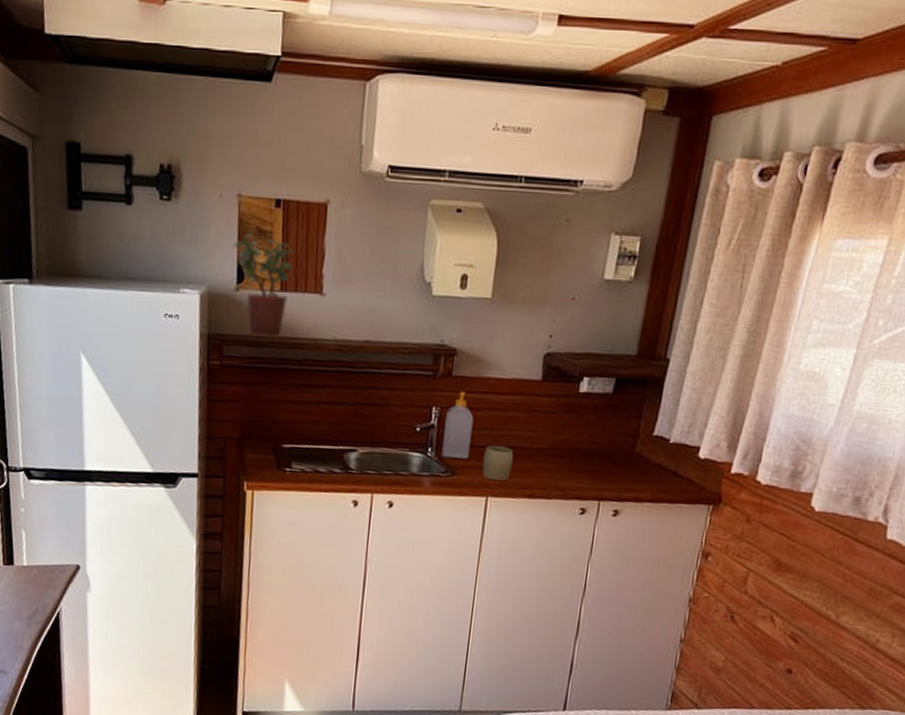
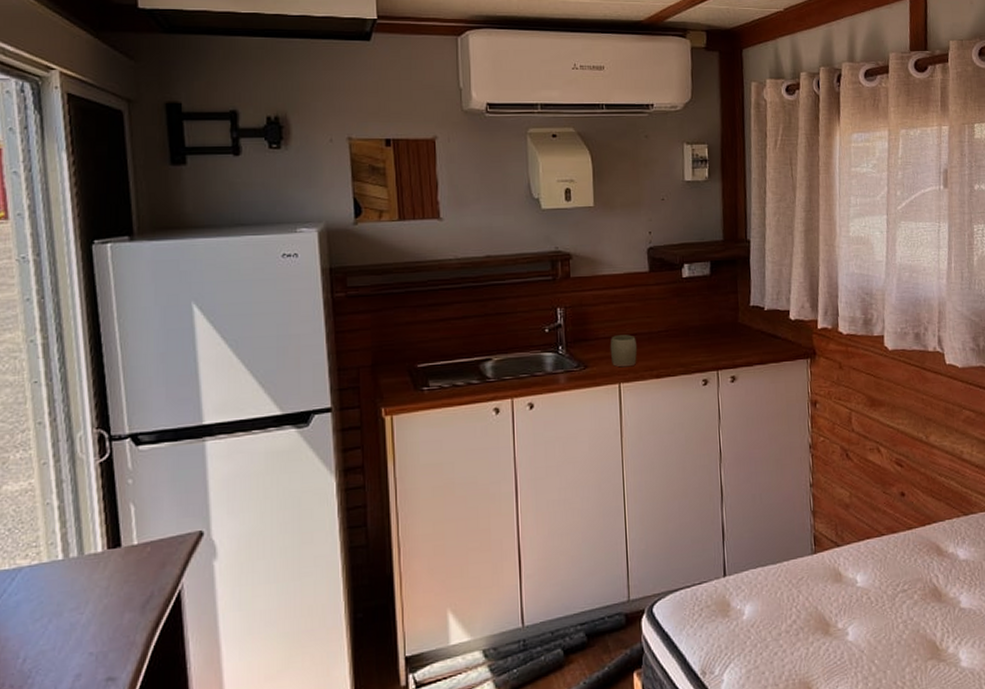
potted plant: present [234,233,294,336] -> none [349,171,409,264]
soap bottle: present [441,391,474,459] -> none [569,290,598,353]

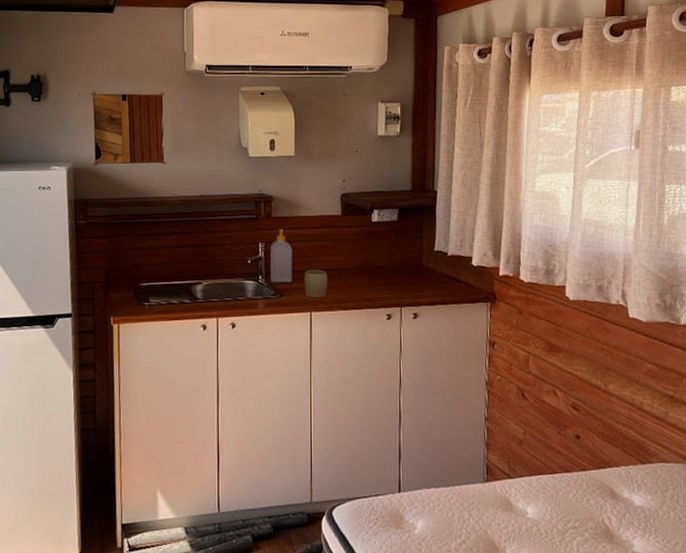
soap bottle: none [569,290,598,353] -> present [269,228,293,282]

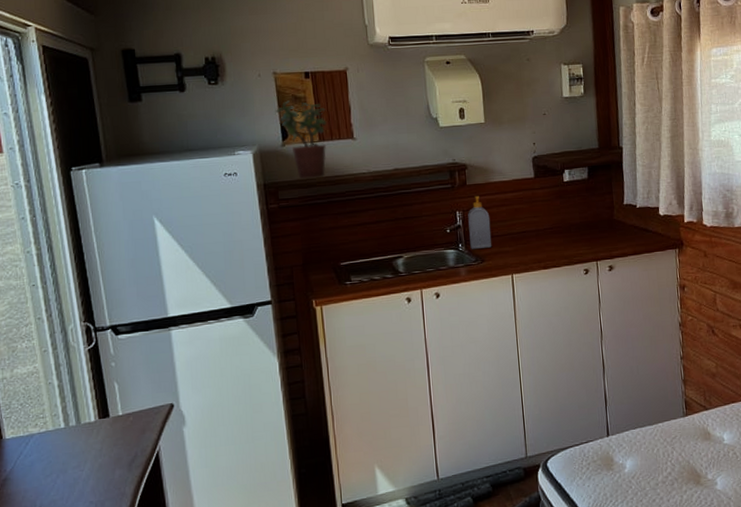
potted plant: none [92,121,139,198] -> present [276,100,327,179]
mug: present [303,270,328,298] -> none [502,232,527,261]

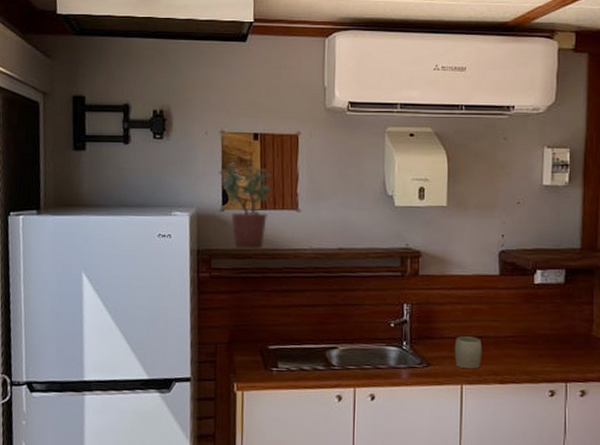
soap bottle: present [467,195,492,249] -> none [415,288,442,350]
mug: none [502,232,527,261] -> present [454,336,483,369]

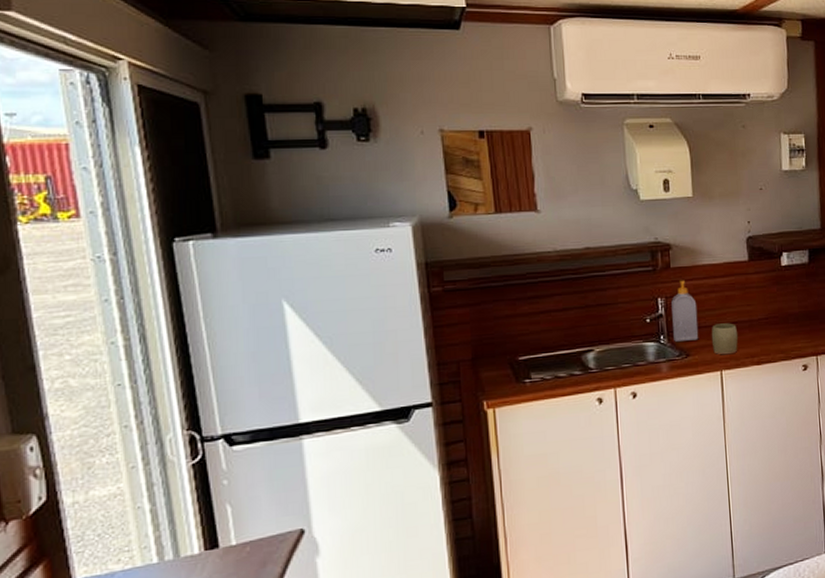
potted plant: present [219,162,272,249] -> none [442,163,505,258]
soap bottle: none [415,288,442,350] -> present [670,280,699,342]

